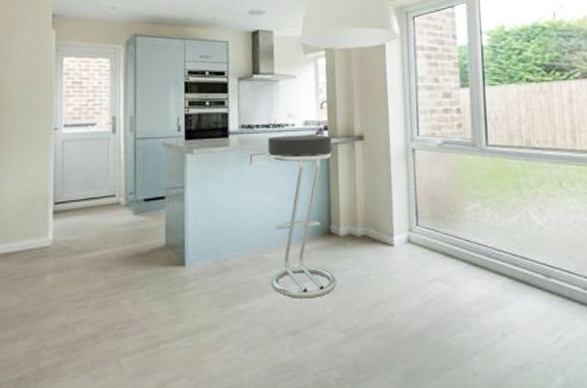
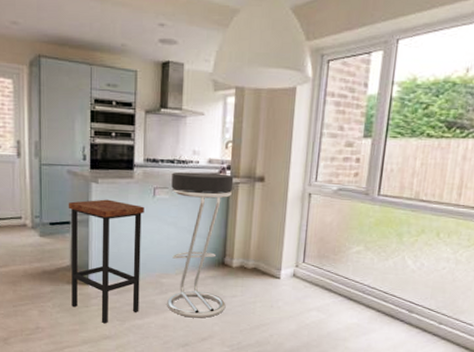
bar stool: none [163,170,242,312] -> present [68,199,144,324]

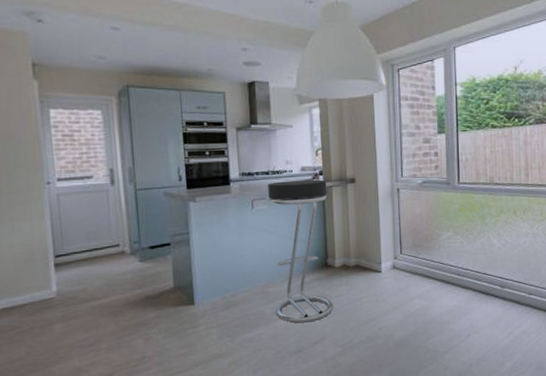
bar stool: present [68,199,144,324] -> none [167,216,249,343]

